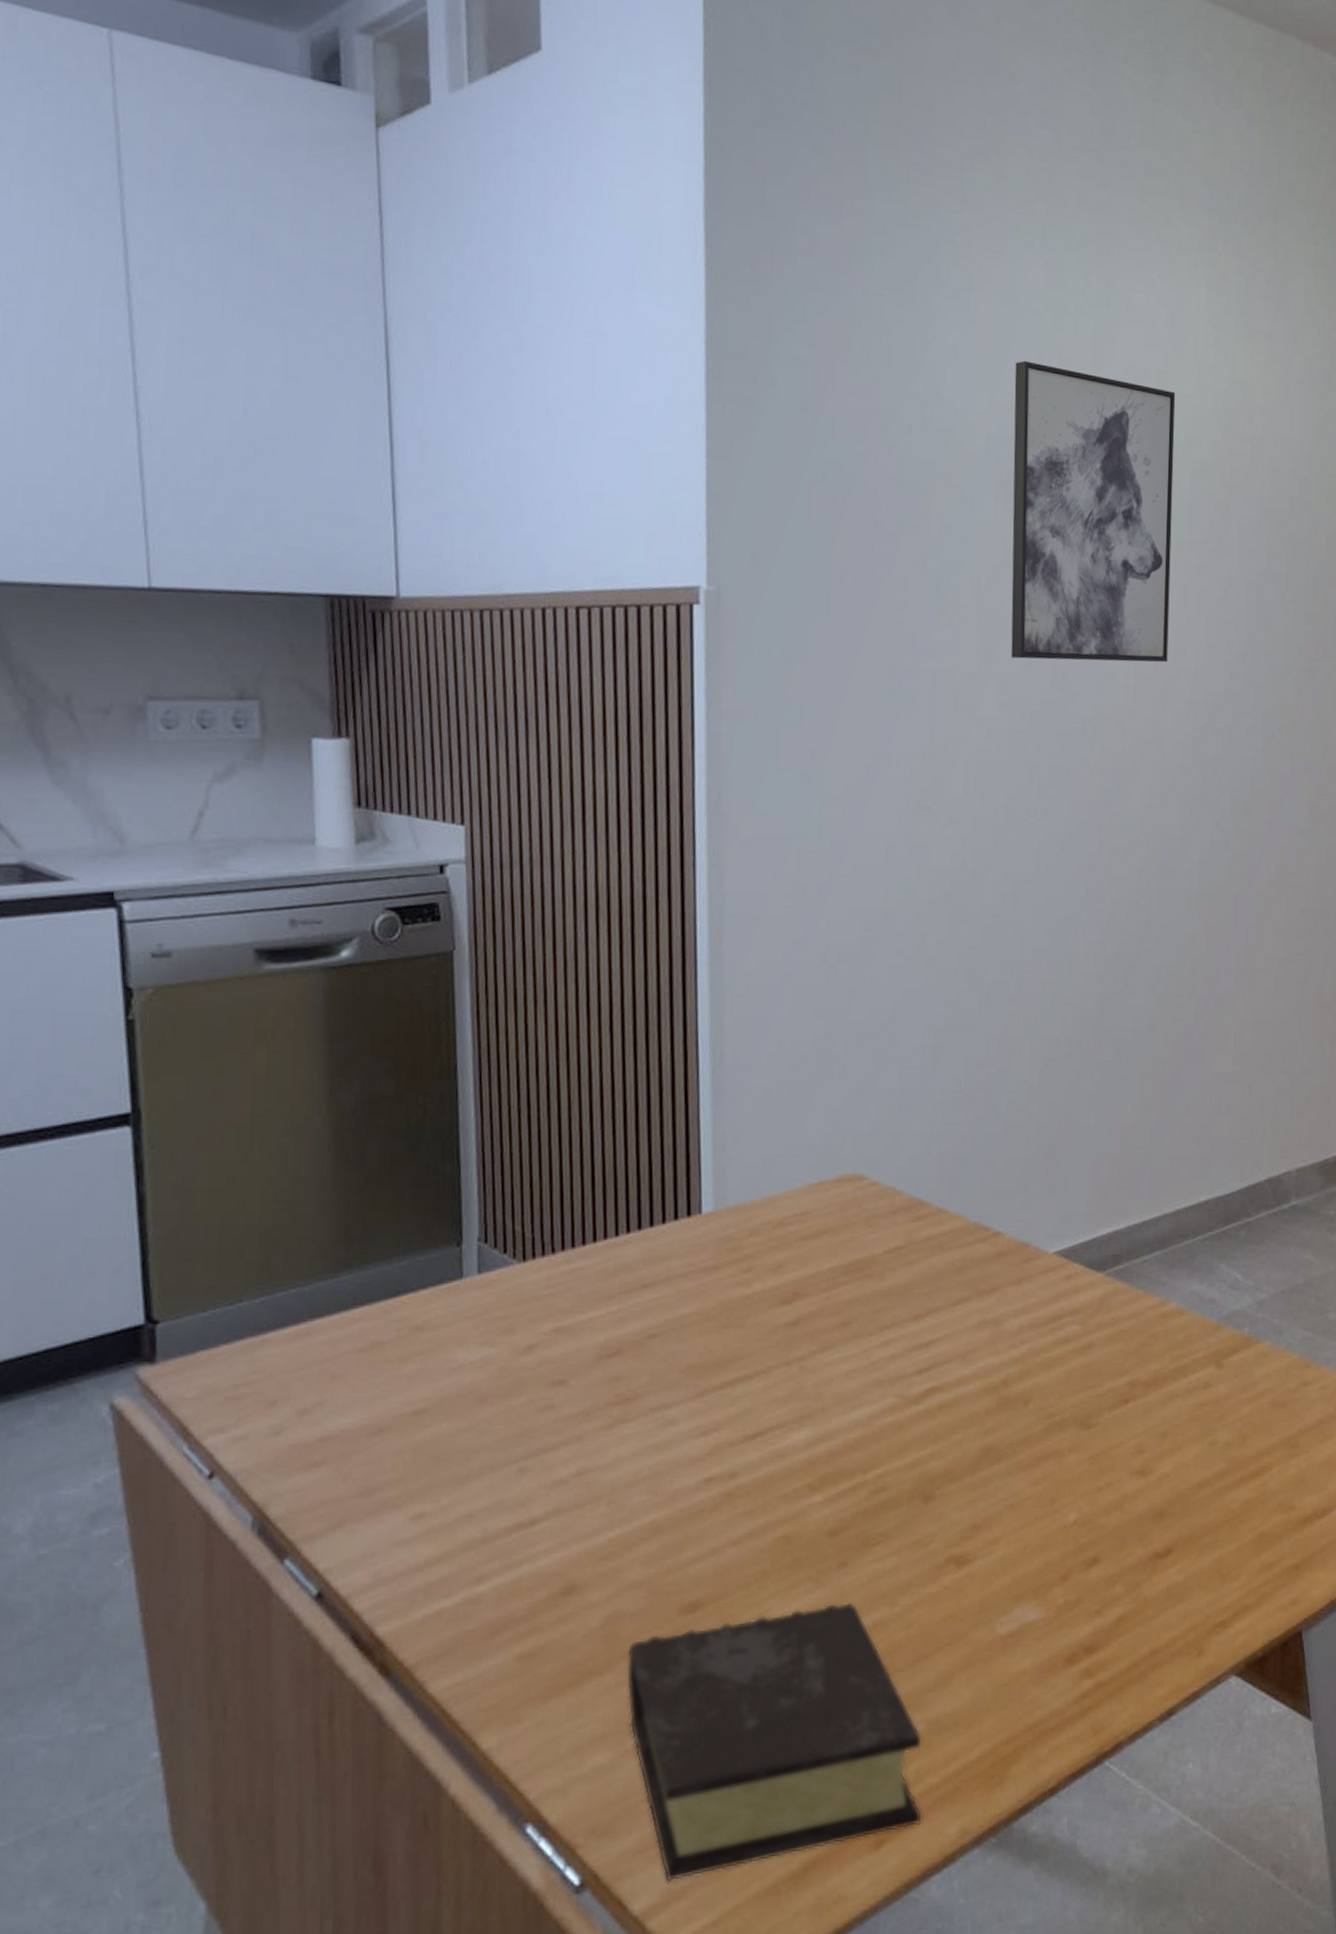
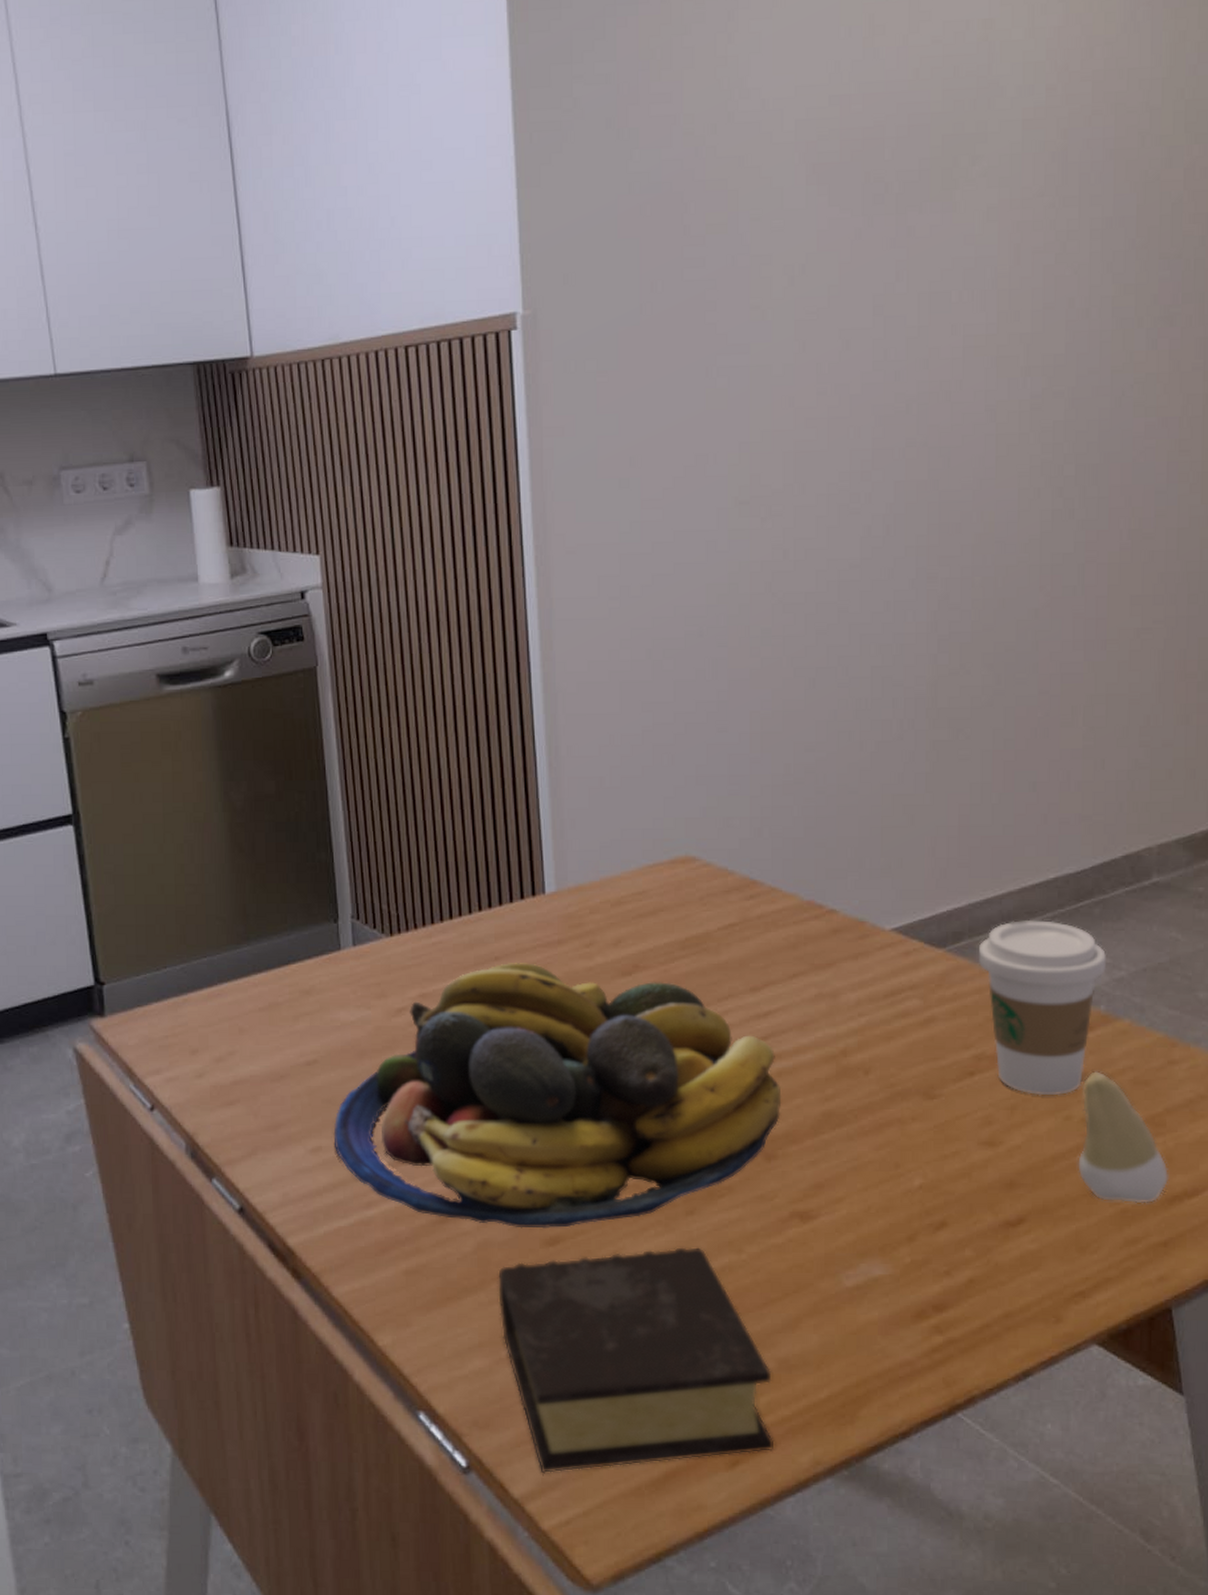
fruit bowl: none [441,1291,942,1595] -> present [333,963,782,1229]
wall art: present [1011,360,1176,663] -> none [823,35,1003,344]
coffee cup: none [1136,1243,1251,1422] -> present [979,920,1107,1096]
tooth: none [1221,1394,1302,1528] -> present [1078,1071,1170,1204]

